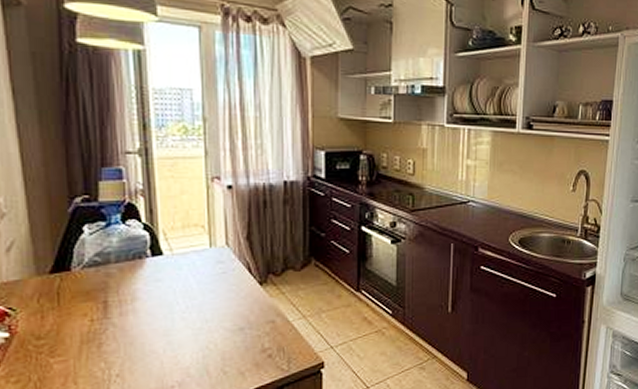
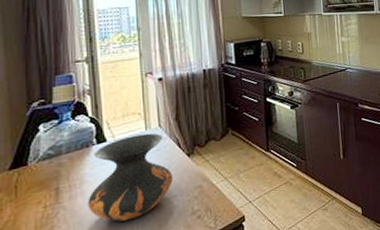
vase: none [140,251,240,348] -> present [87,133,173,222]

